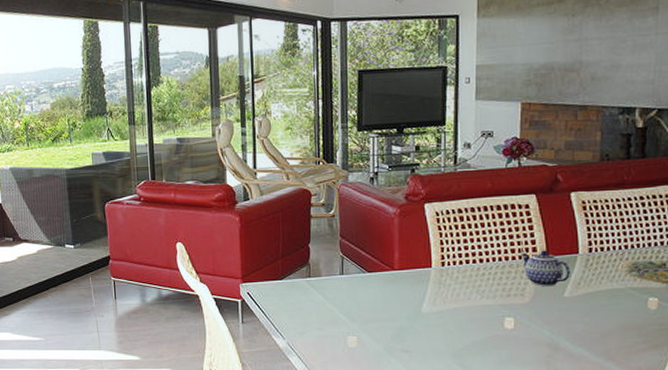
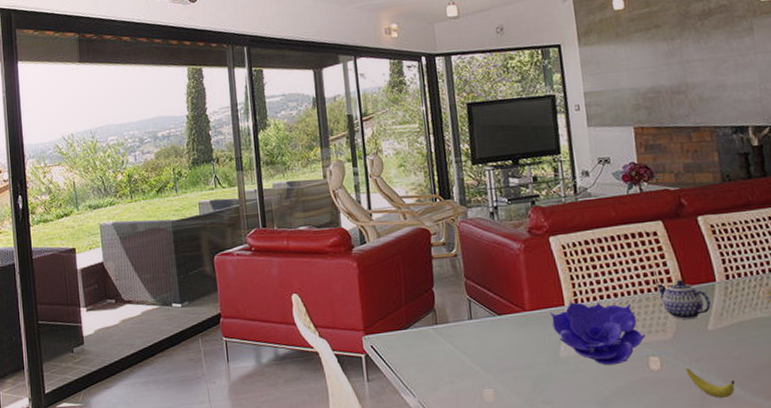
decorative bowl: none [417,263,504,323] -> present [550,301,645,366]
banana: none [538,328,582,356] -> present [686,367,735,398]

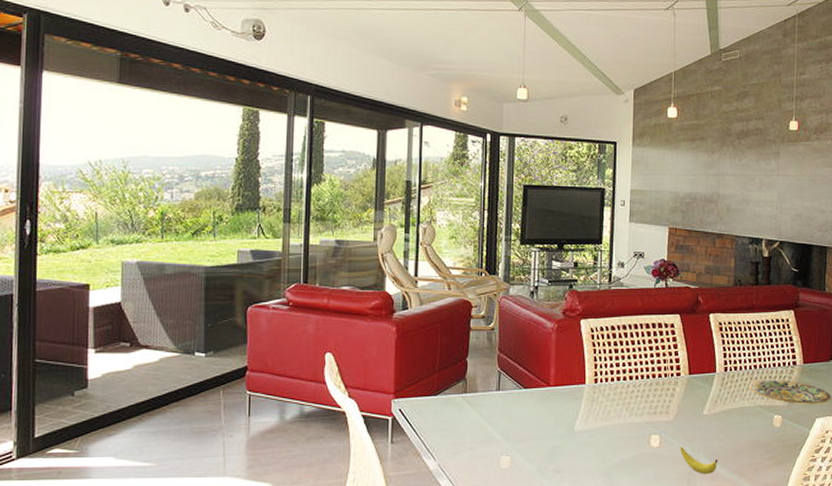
decorative bowl: present [550,301,645,366] -> none [571,380,650,441]
teapot: present [655,279,711,320] -> none [666,368,709,405]

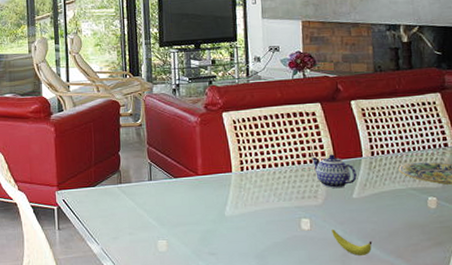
teapot: none [666,368,709,405] -> present [311,154,357,189]

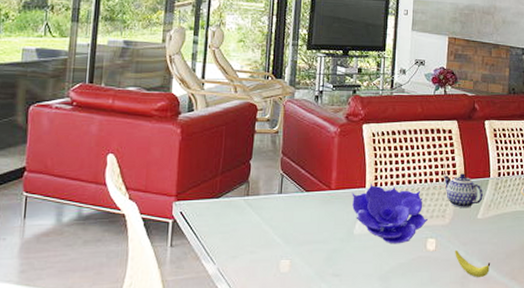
decorative bowl: none [219,168,299,225] -> present [352,184,427,244]

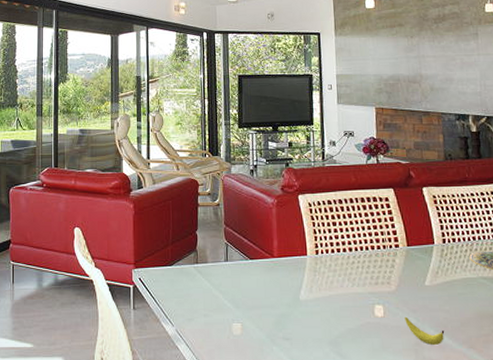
decorative bowl: present [352,184,427,244] -> none [294,251,373,310]
teapot: present [443,173,483,209] -> none [384,240,429,275]

